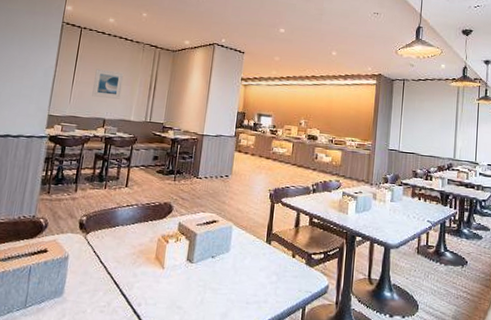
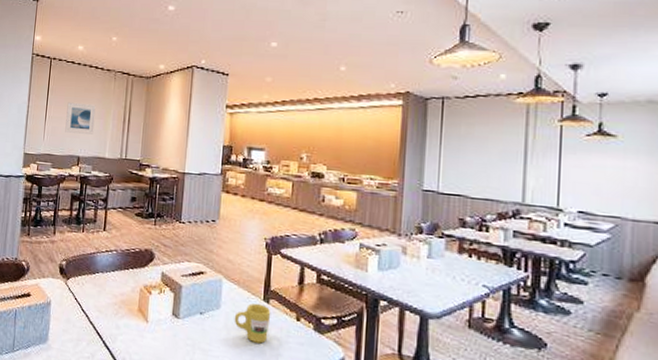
mug: none [241,245,272,279] -> present [234,303,271,344]

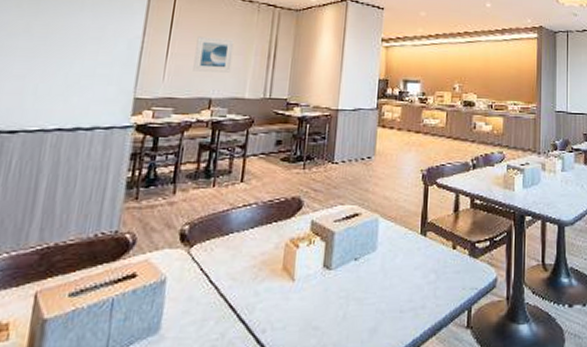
mug: present [234,303,271,344] -> none [391,238,428,280]

